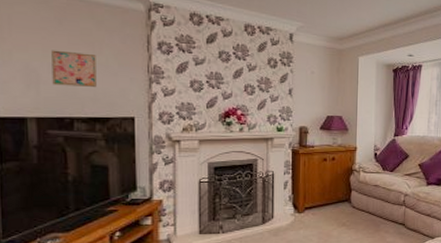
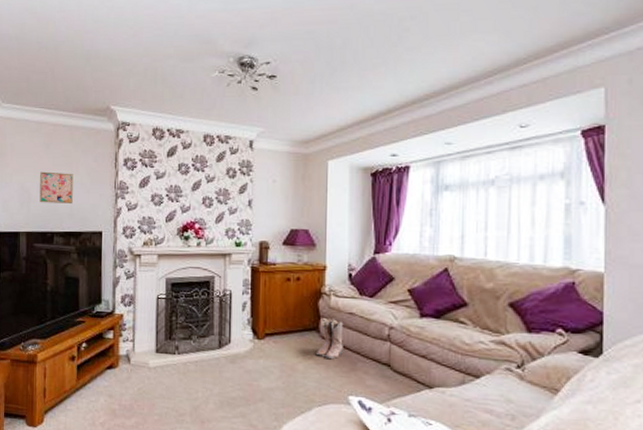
boots: none [347,191,370,224] -> present [315,318,344,360]

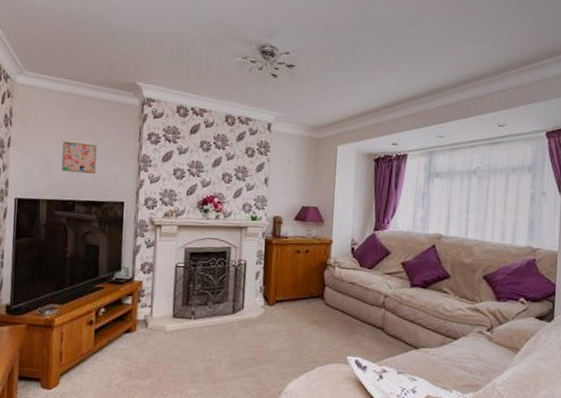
boots: present [315,318,344,360] -> none [320,287,345,324]

